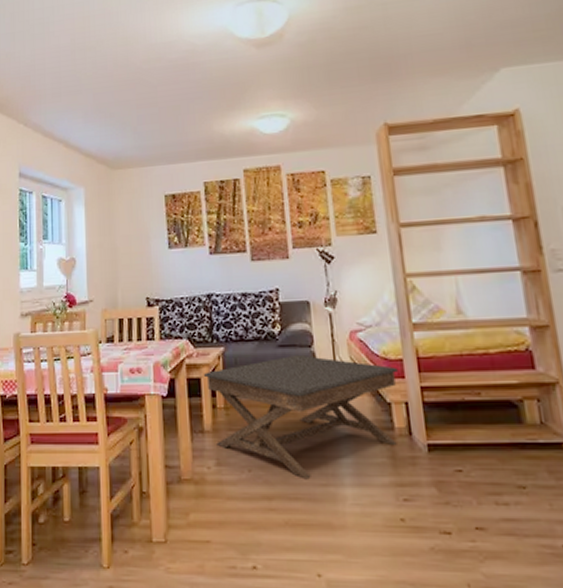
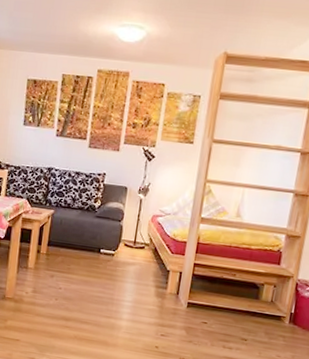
coffee table: present [203,354,399,480] -> none [34,225,182,312]

